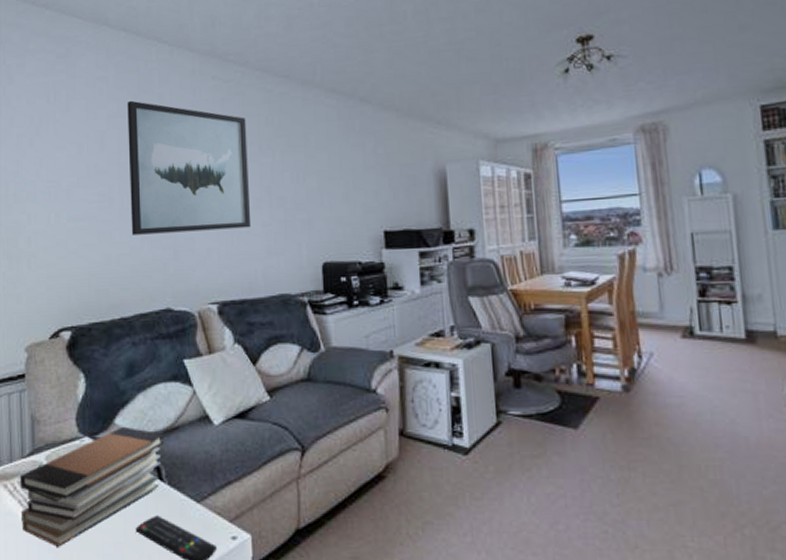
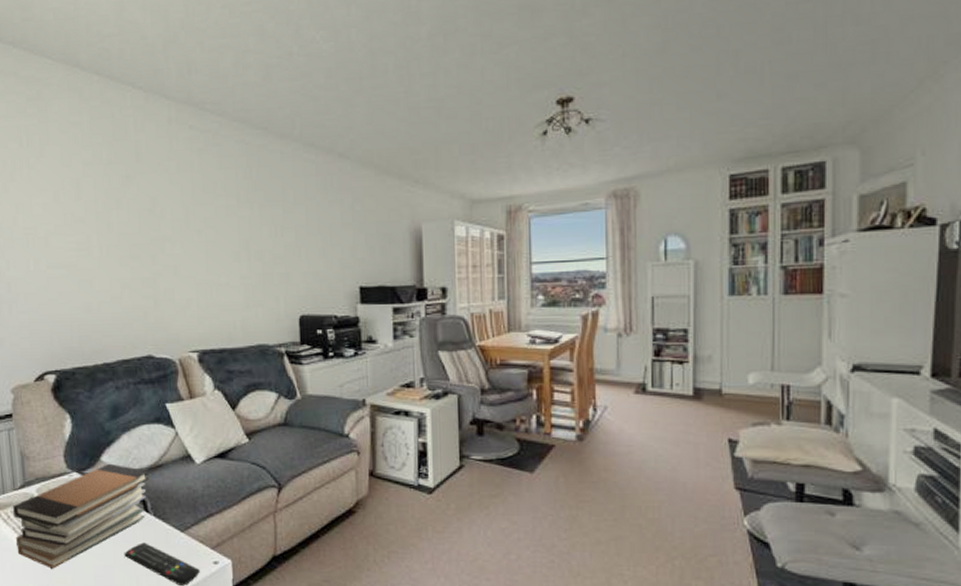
wall art: present [127,100,252,235] -> none [103,148,230,284]

